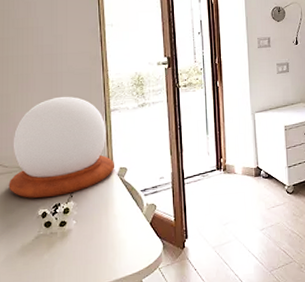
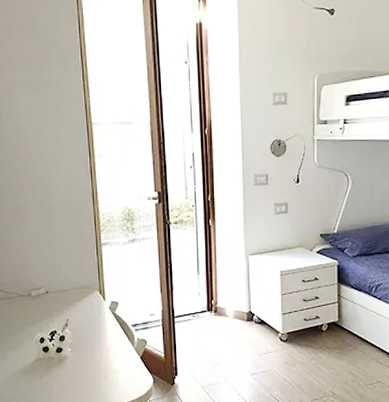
snow globe: present [8,96,115,199] -> none [9,227,107,325]

